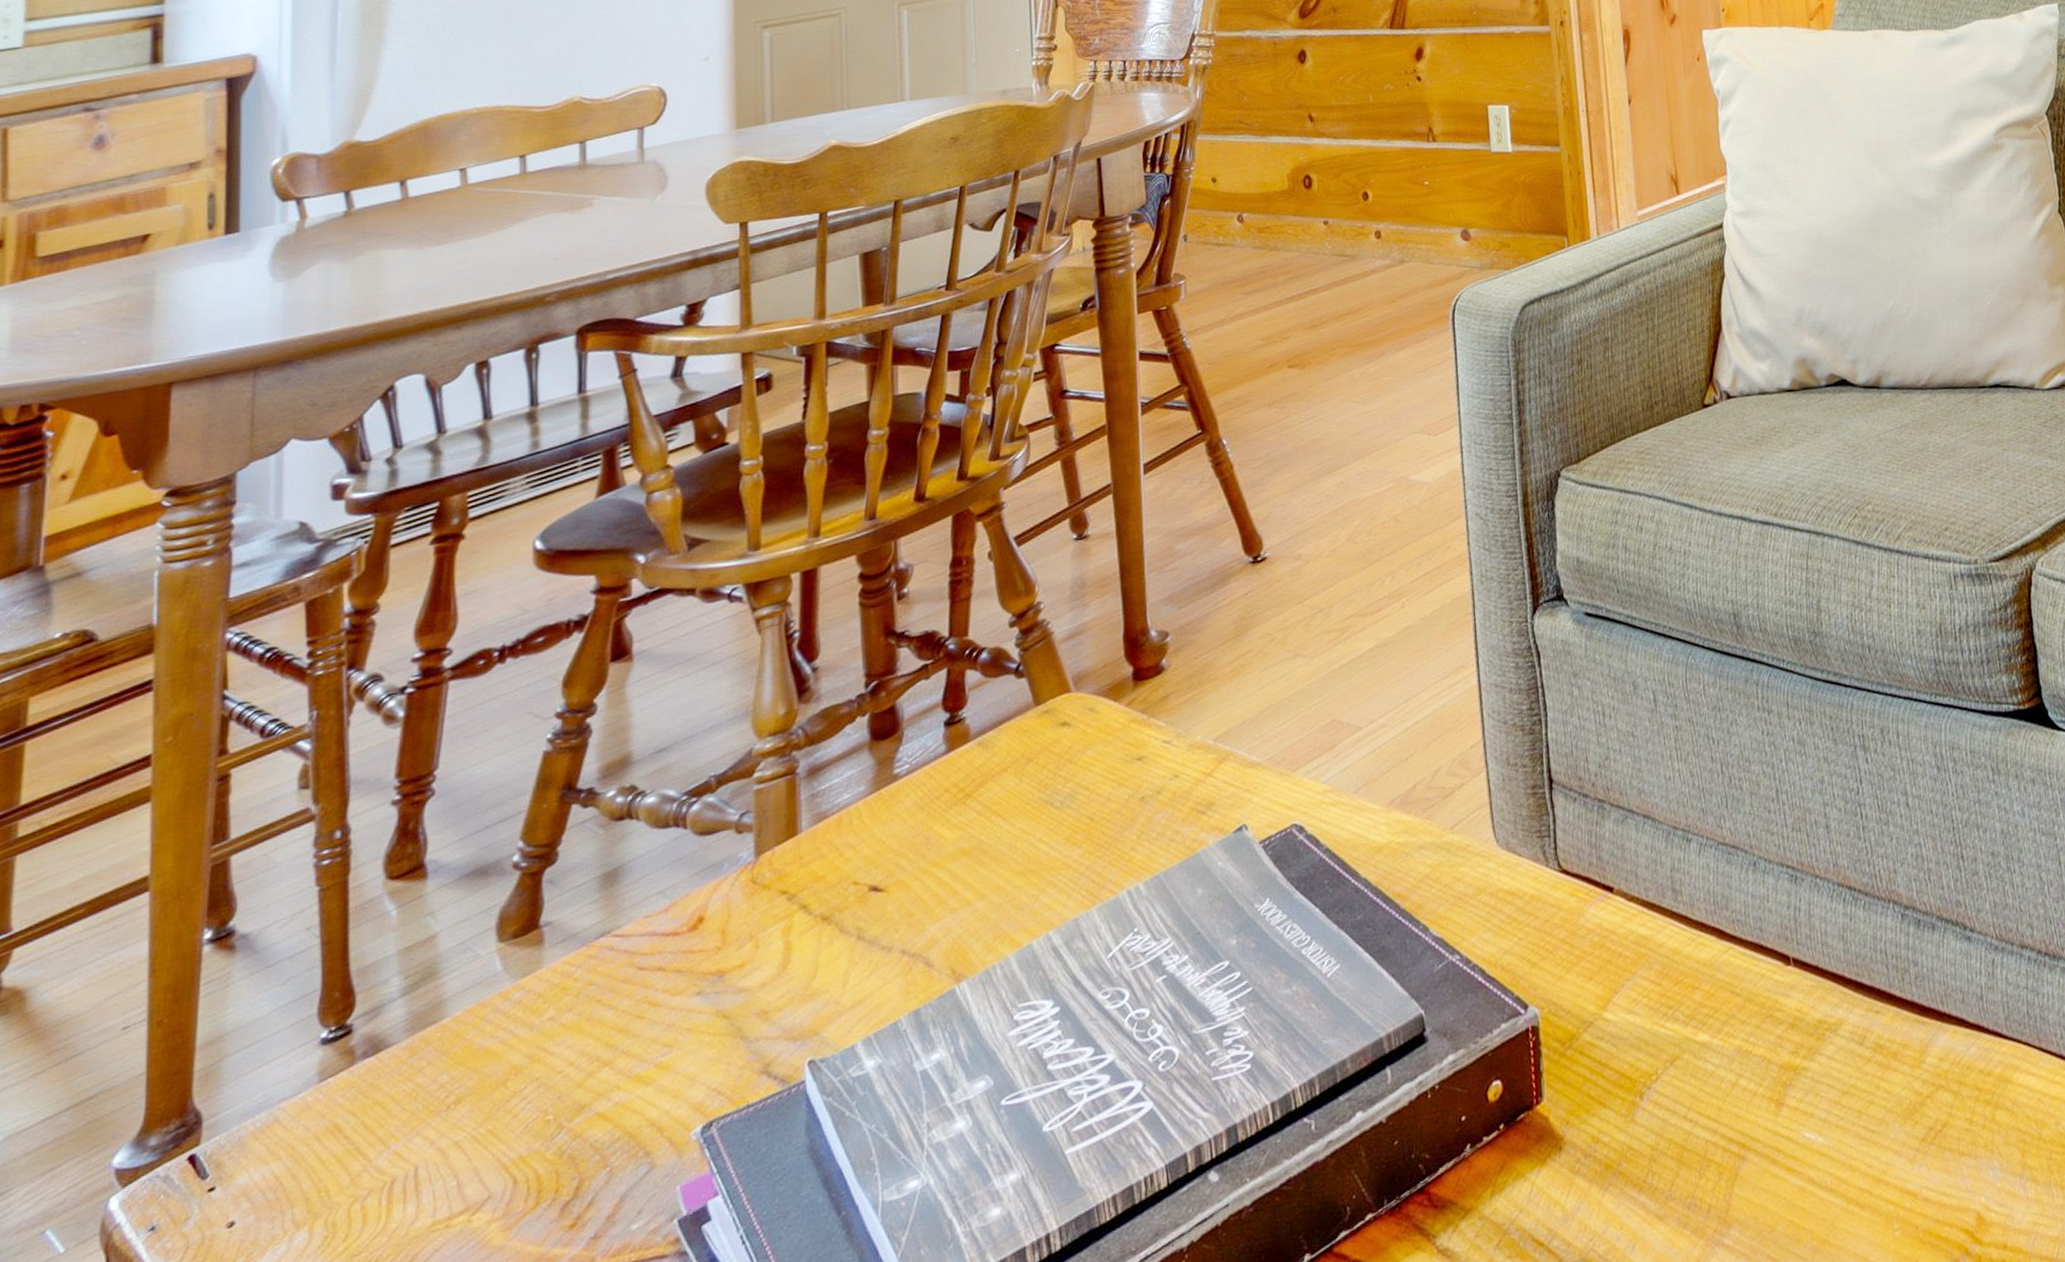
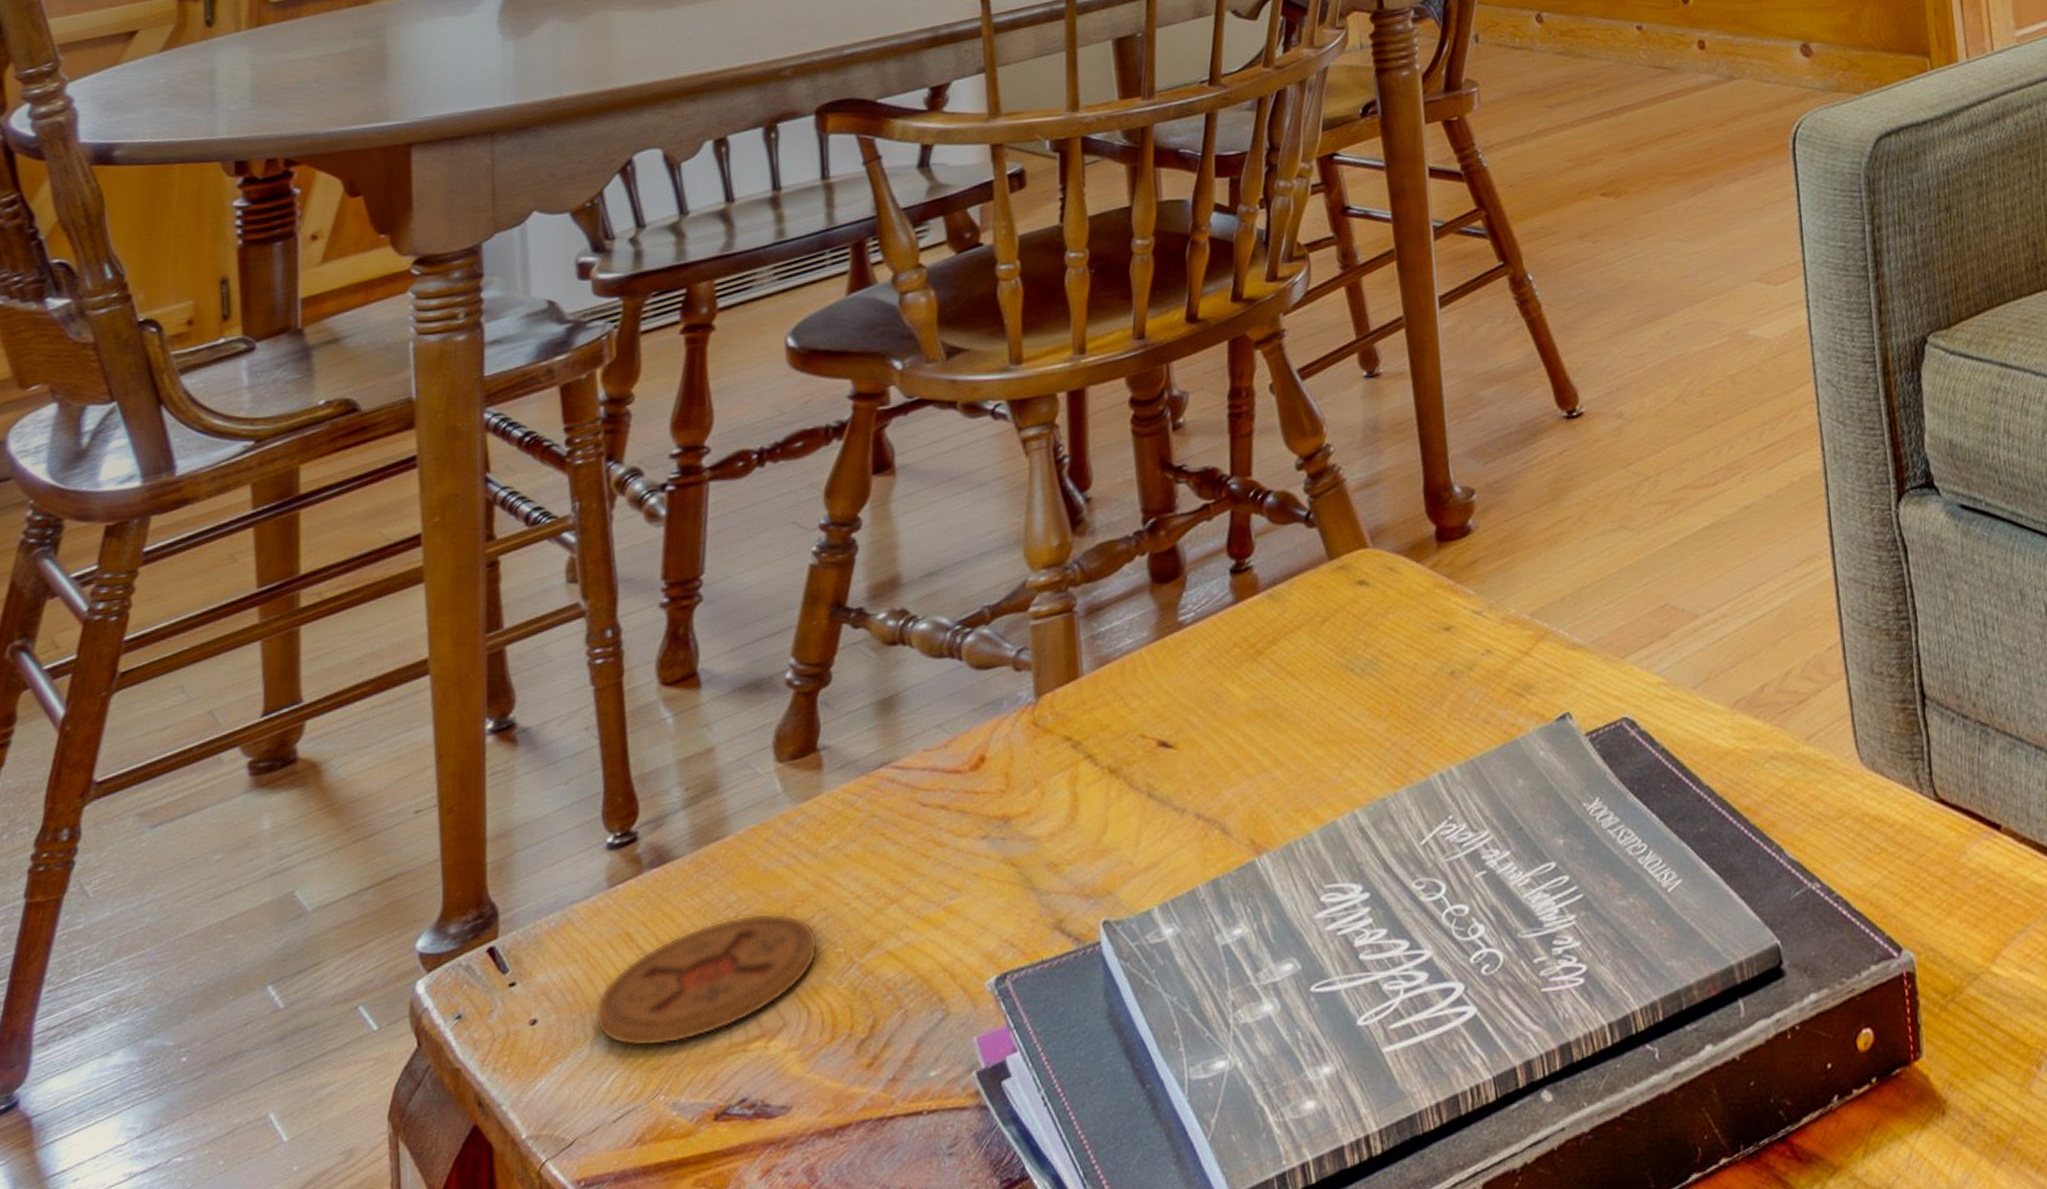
coaster: none [295,1088,529,1237] -> present [594,912,819,1047]

